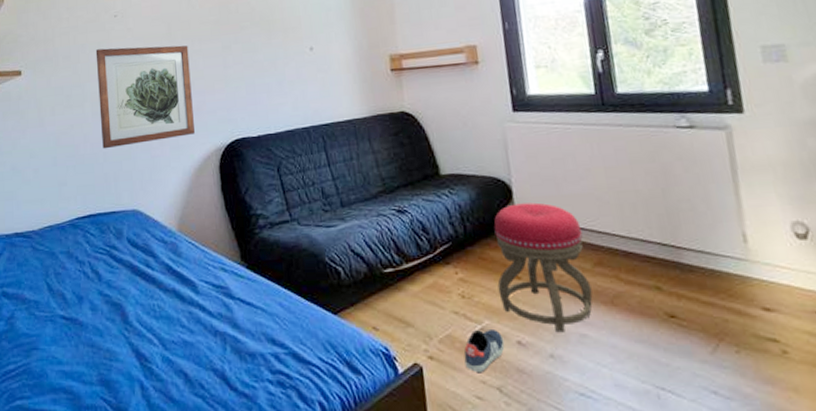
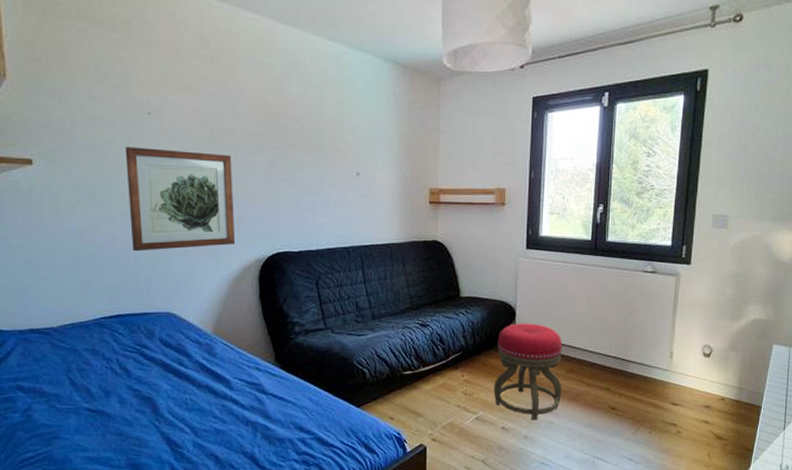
sneaker: present [464,330,505,373] -> none [460,419,492,451]

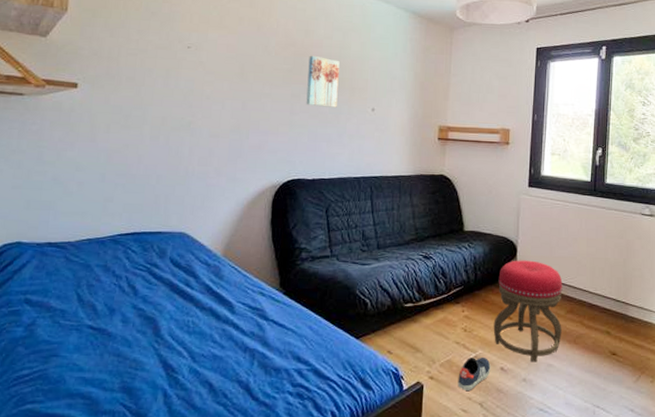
wall art: present [125,147,235,252] -> none [157,76,259,172]
wall art: none [283,116,319,174] -> present [306,55,340,108]
sneaker: none [460,419,492,451] -> present [457,357,491,392]

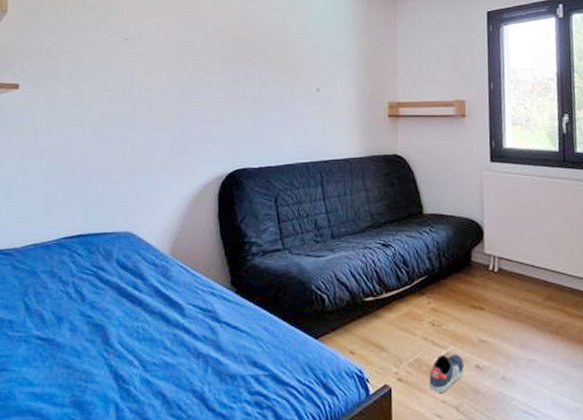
wall art: present [306,55,340,108] -> none [248,38,280,91]
stool: present [493,260,563,362] -> none [464,243,542,358]

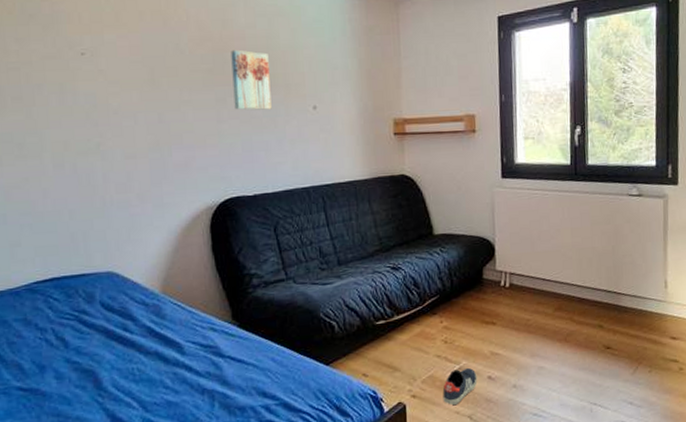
wall art: none [248,38,280,91] -> present [231,49,272,110]

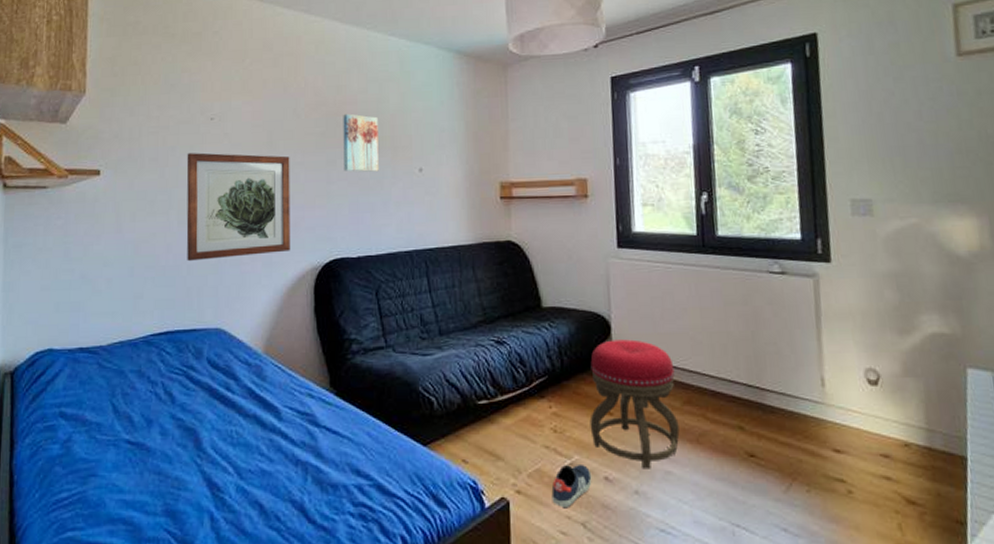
wall art: none [56,91,182,206] -> present [186,152,290,262]
stool: none [476,259,551,367] -> present [589,339,680,469]

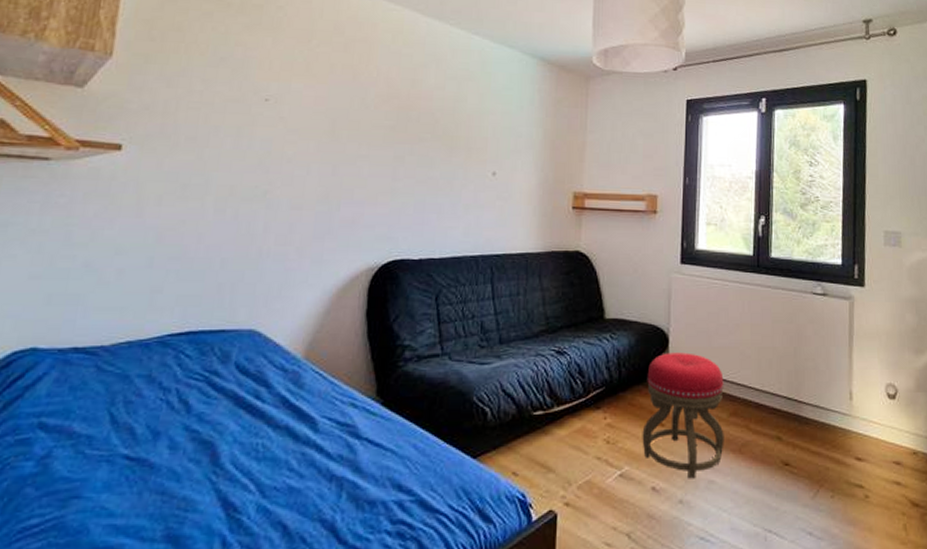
wall art: present [186,152,290,262] -> none [221,135,354,254]
wall art: present [343,113,379,172] -> none [412,109,454,172]
sneaker: present [551,465,592,509] -> none [599,476,640,520]

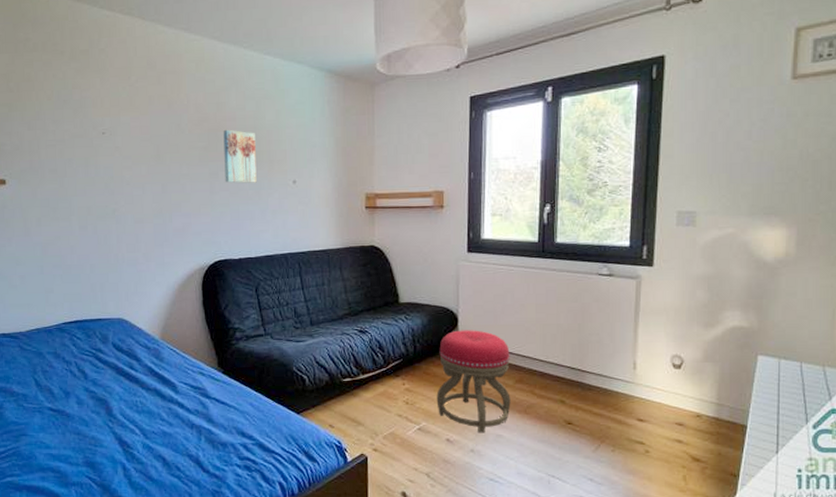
wall art: none [412,109,454,172] -> present [223,129,257,183]

